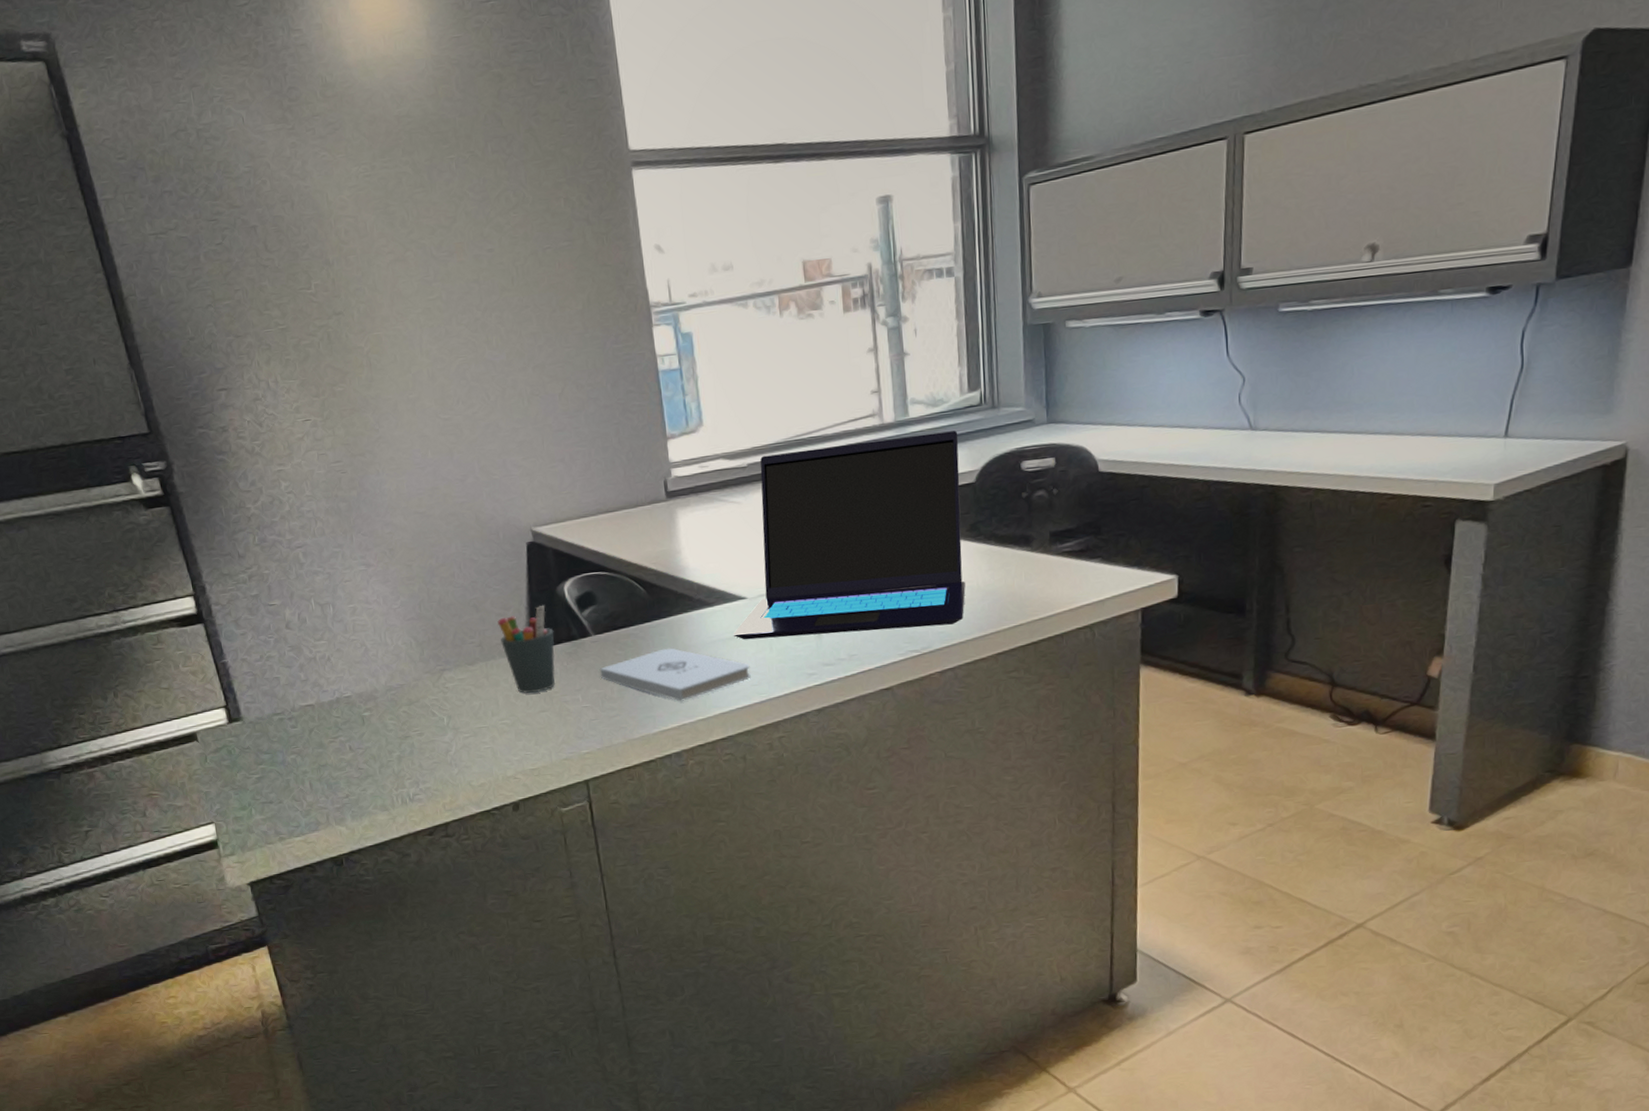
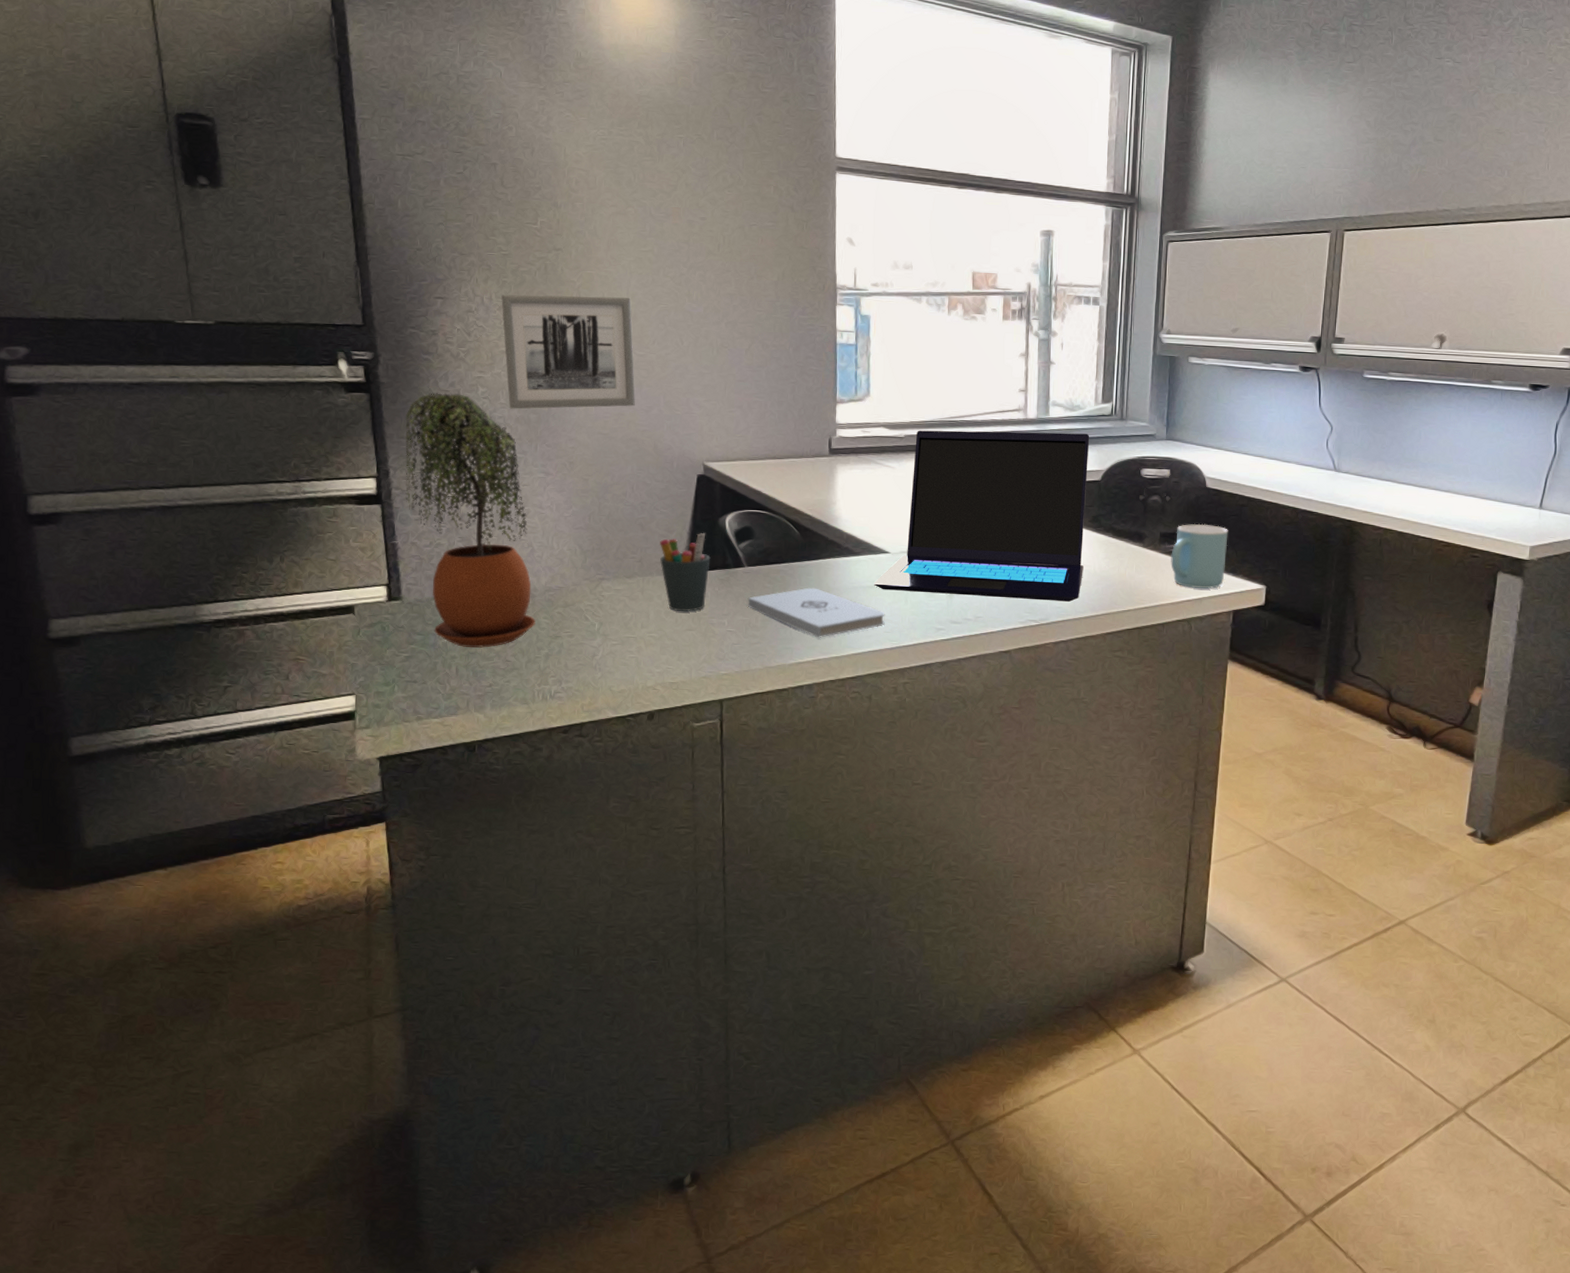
potted plant: none [211,492,382,761] -> present [405,393,536,648]
wall art: none [287,356,449,501] -> present [501,295,635,409]
mug: none [1064,514,1130,590] -> present [1171,523,1228,589]

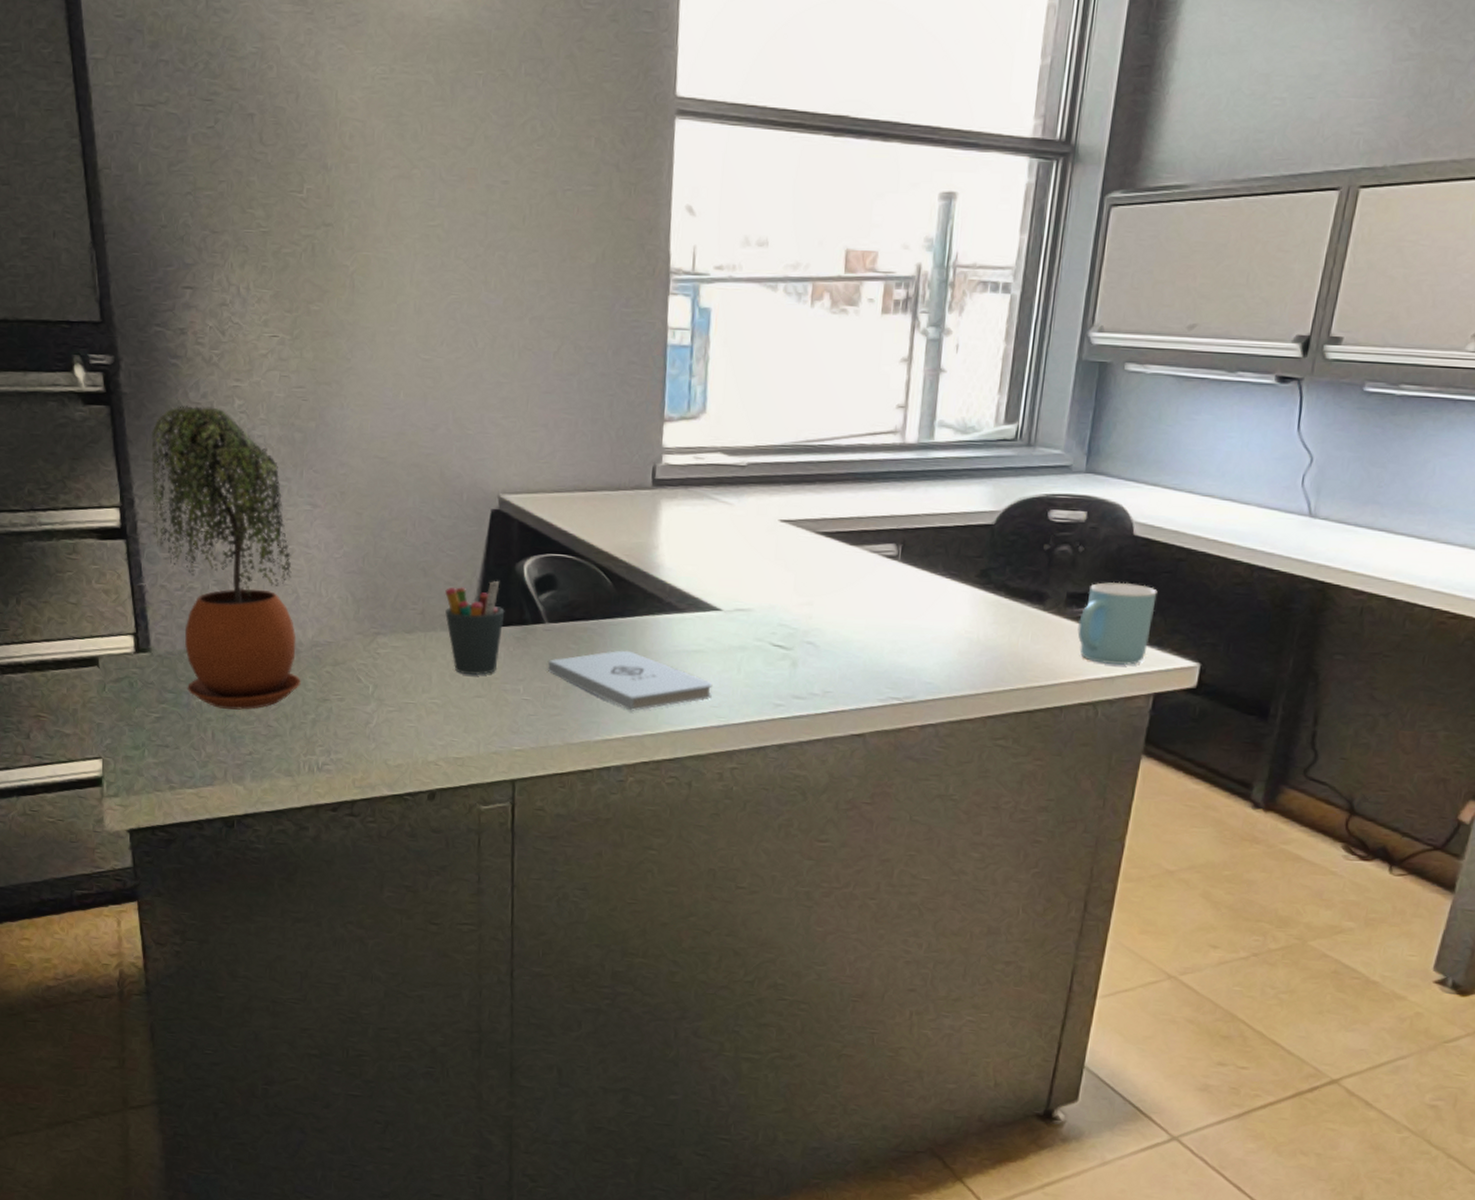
wall art: present [501,295,635,409] -> none [260,283,419,427]
laptop: present [873,430,1090,602] -> none [700,457,985,676]

